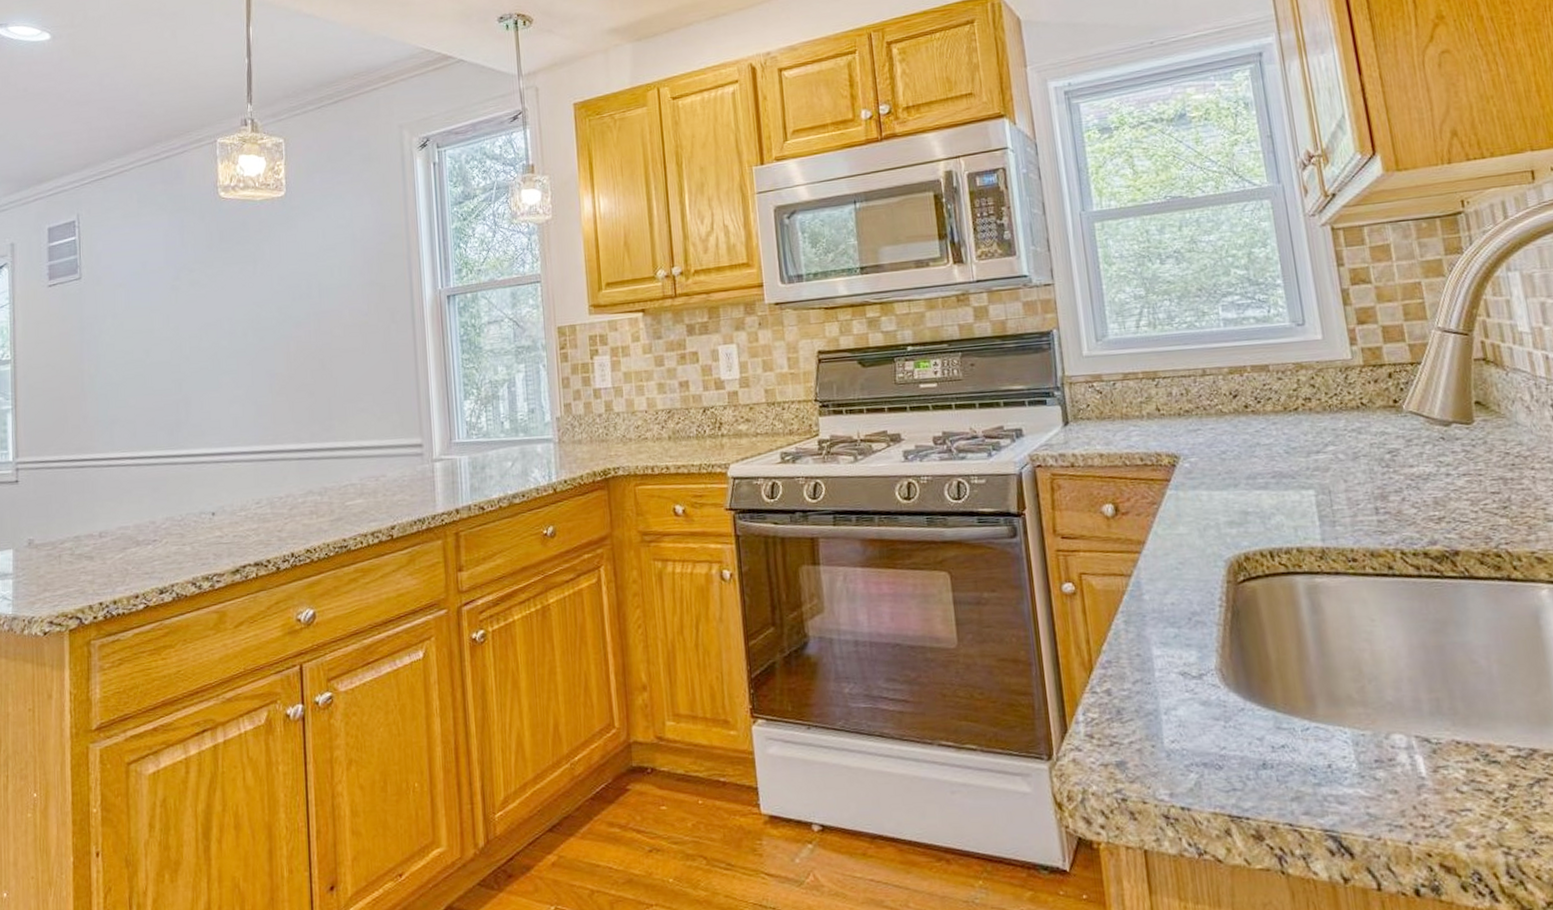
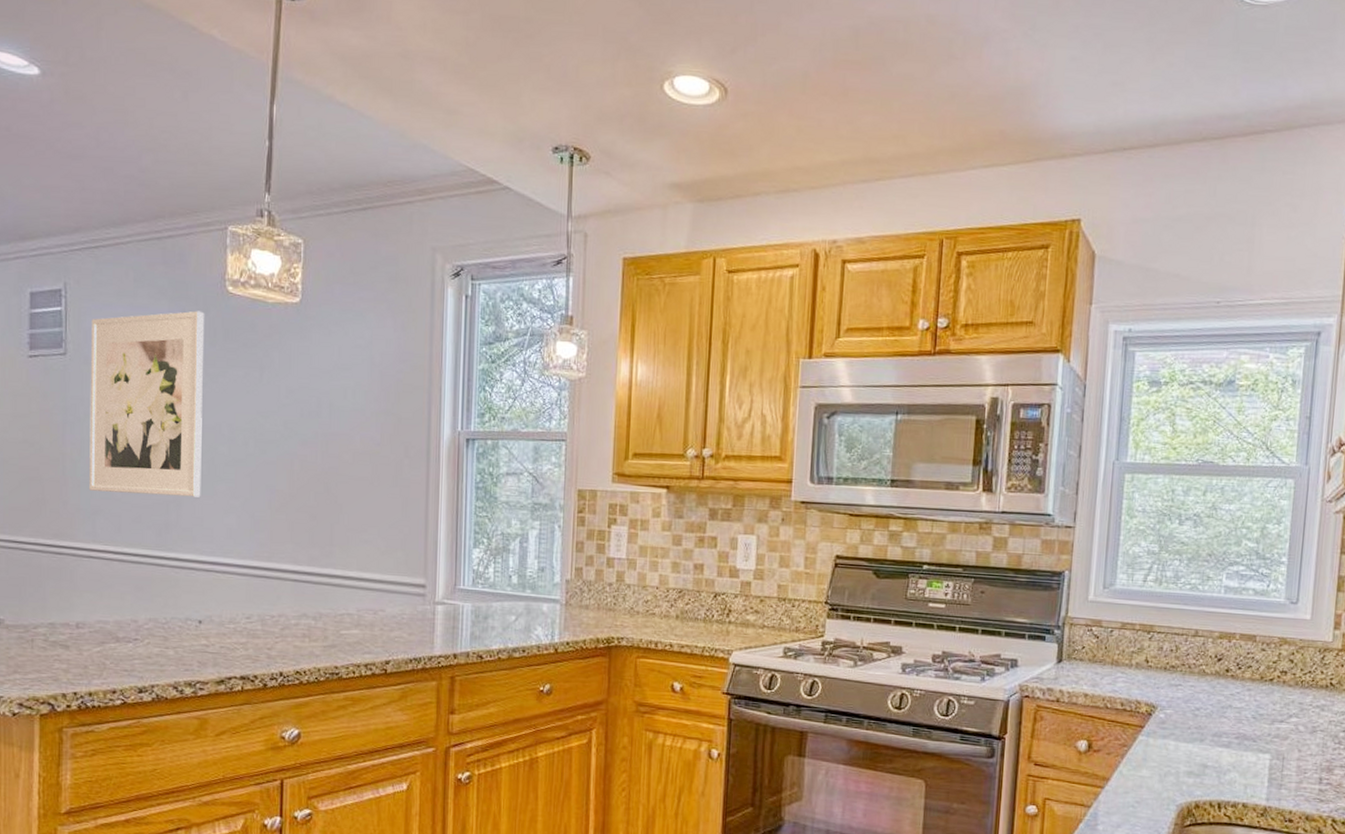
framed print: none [102,219,207,402] -> present [89,311,205,497]

